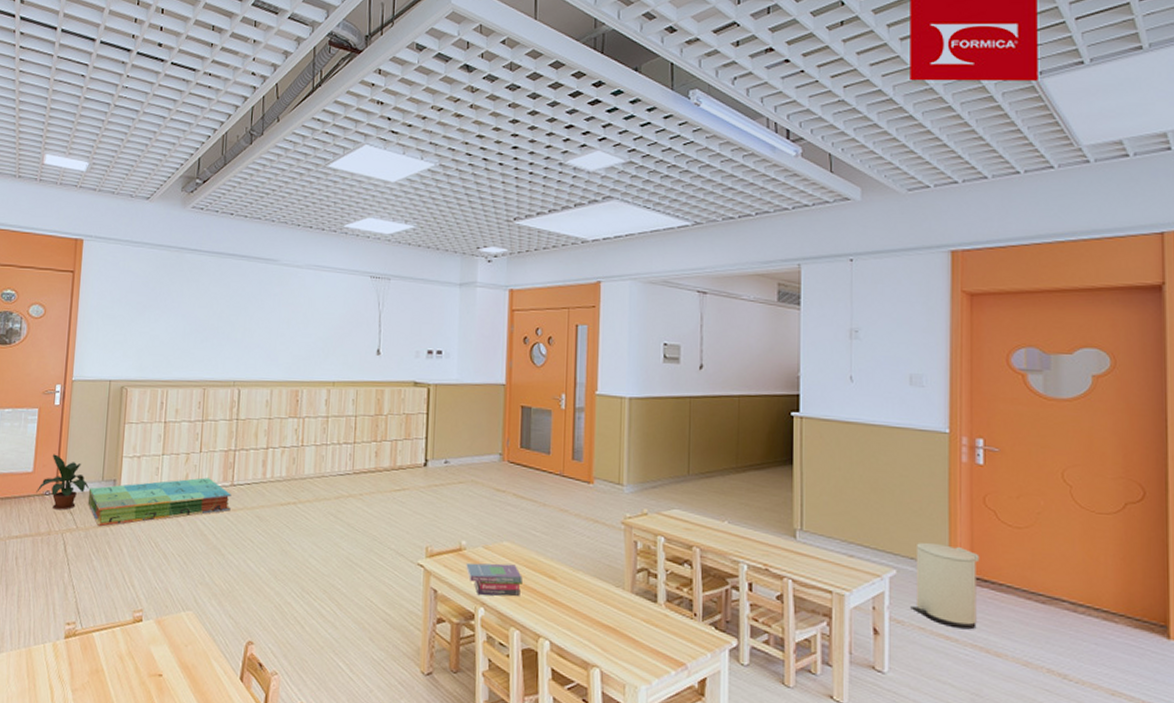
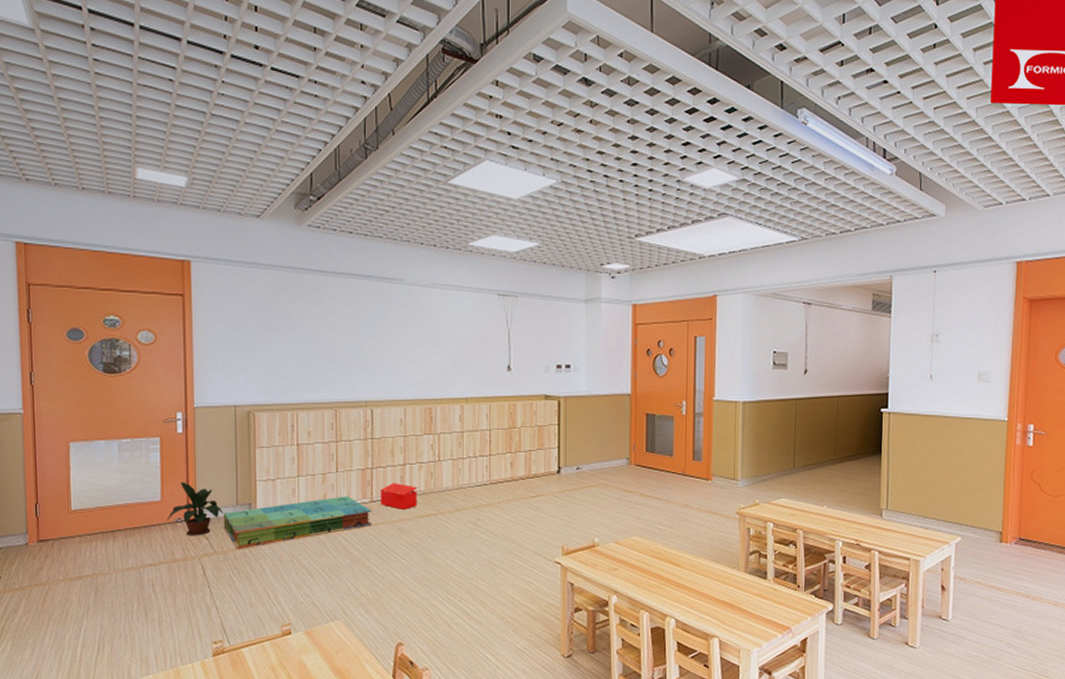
toy: none [240,467,278,496] -> present [380,483,417,509]
books: present [466,562,522,597] -> none [599,556,650,584]
pedal bin: present [910,542,980,630] -> none [971,512,1026,581]

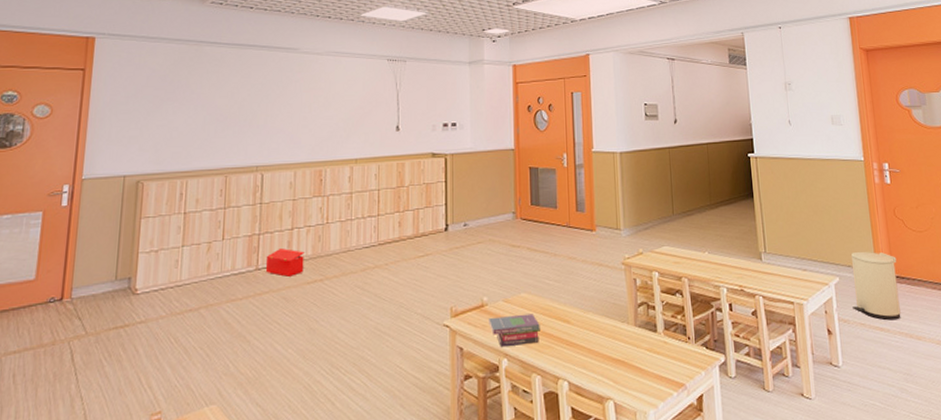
potted plant: present [167,482,223,536] -> none [39,258,100,317]
play mat: present [223,496,372,549] -> none [98,265,256,329]
books: none [599,556,650,584] -> present [489,314,540,346]
pedal bin: none [971,512,1026,581] -> present [851,251,901,321]

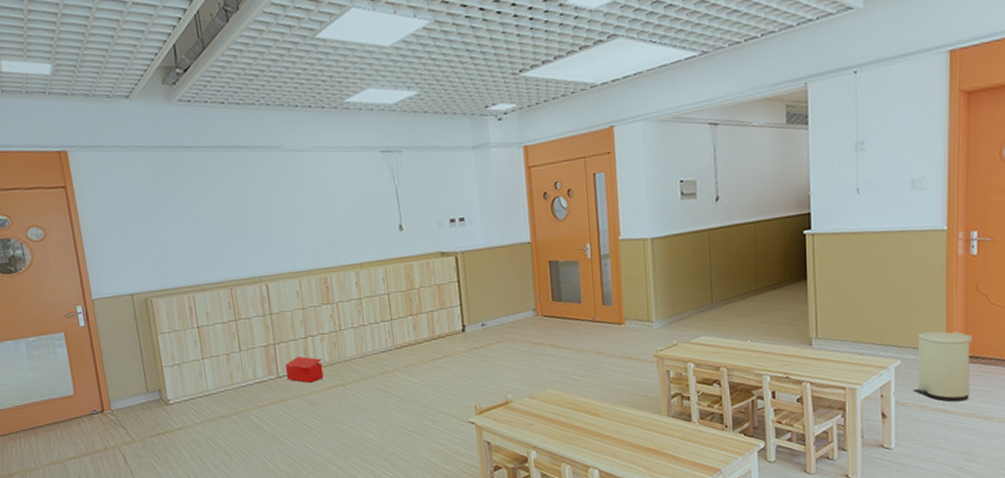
books: present [489,314,540,346] -> none [514,408,568,440]

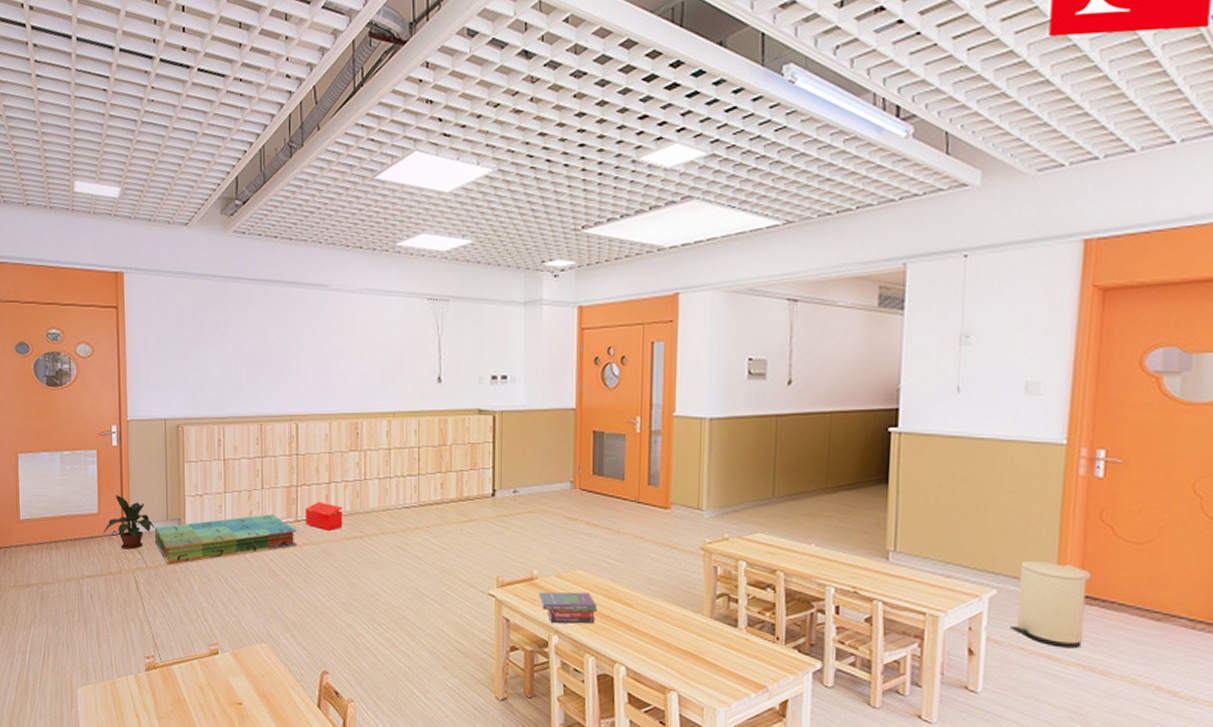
potted plant: none [82,374,135,427] -> present [103,495,154,550]
play mat: none [135,374,281,436] -> present [154,514,297,565]
books: none [514,408,568,440] -> present [538,591,597,624]

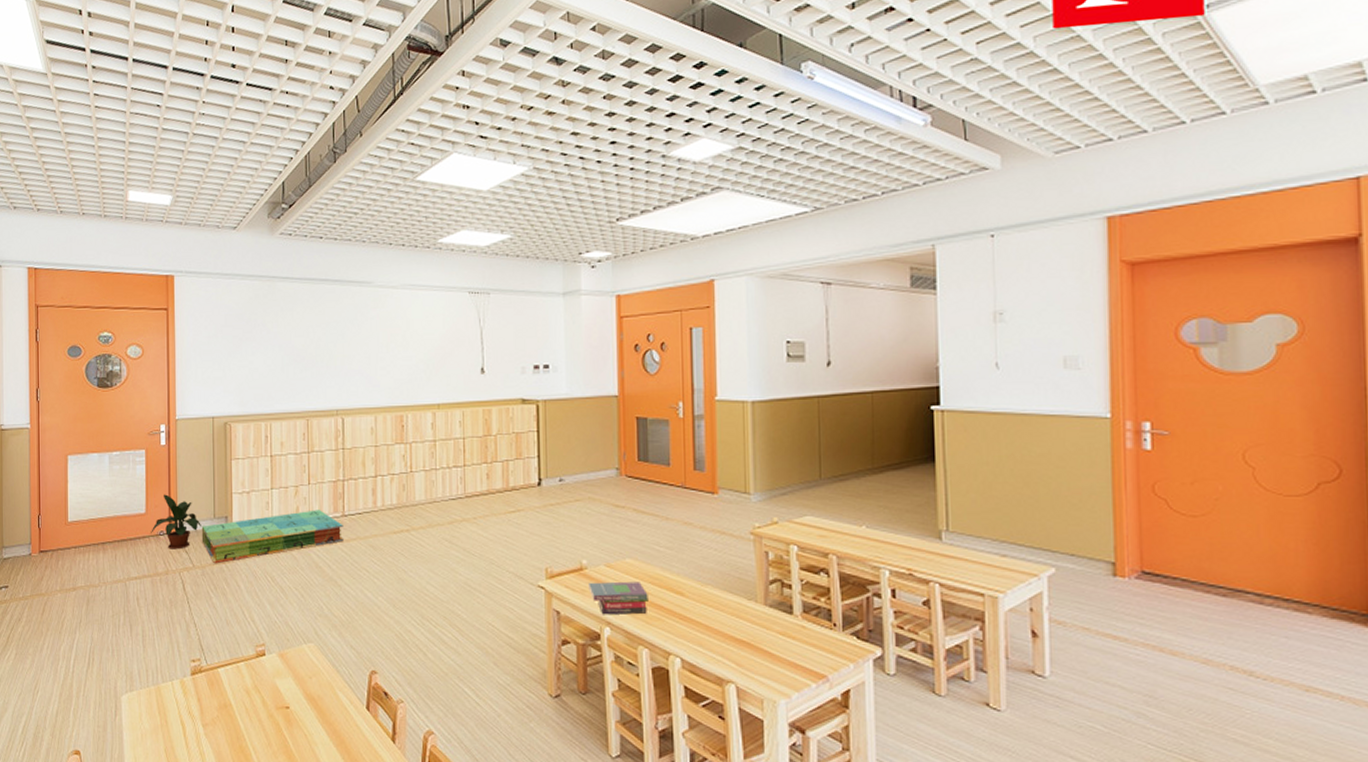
toy: present [305,502,343,531] -> none [351,496,389,525]
pedal bin: present [1010,560,1091,649] -> none [1072,537,1150,628]

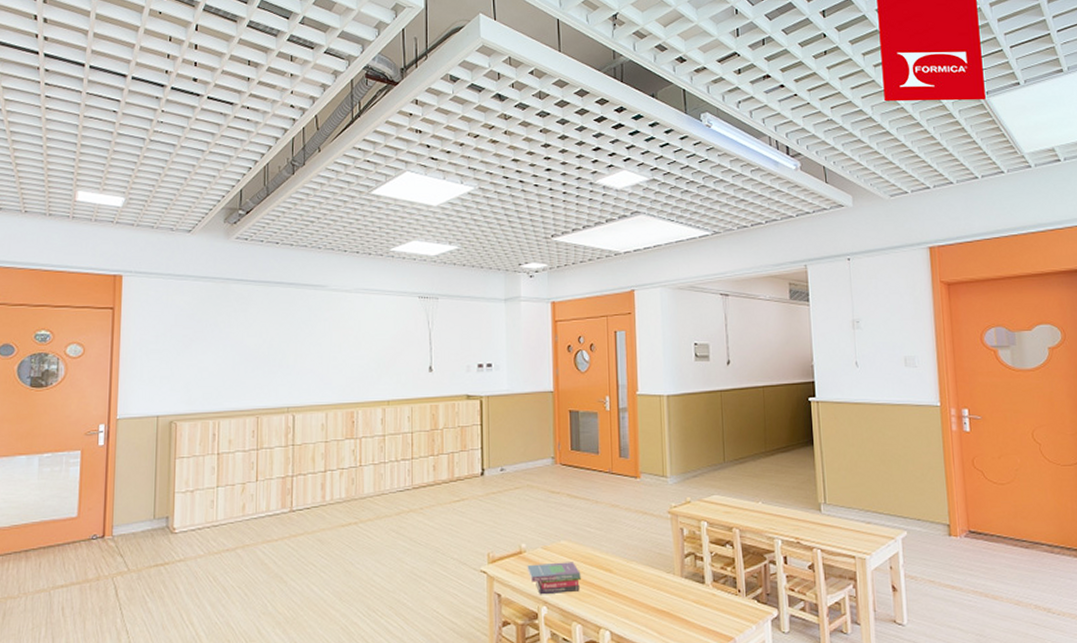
potted plant: present [151,494,201,550] -> none [82,496,139,554]
play mat: present [201,510,344,564] -> none [139,506,291,567]

